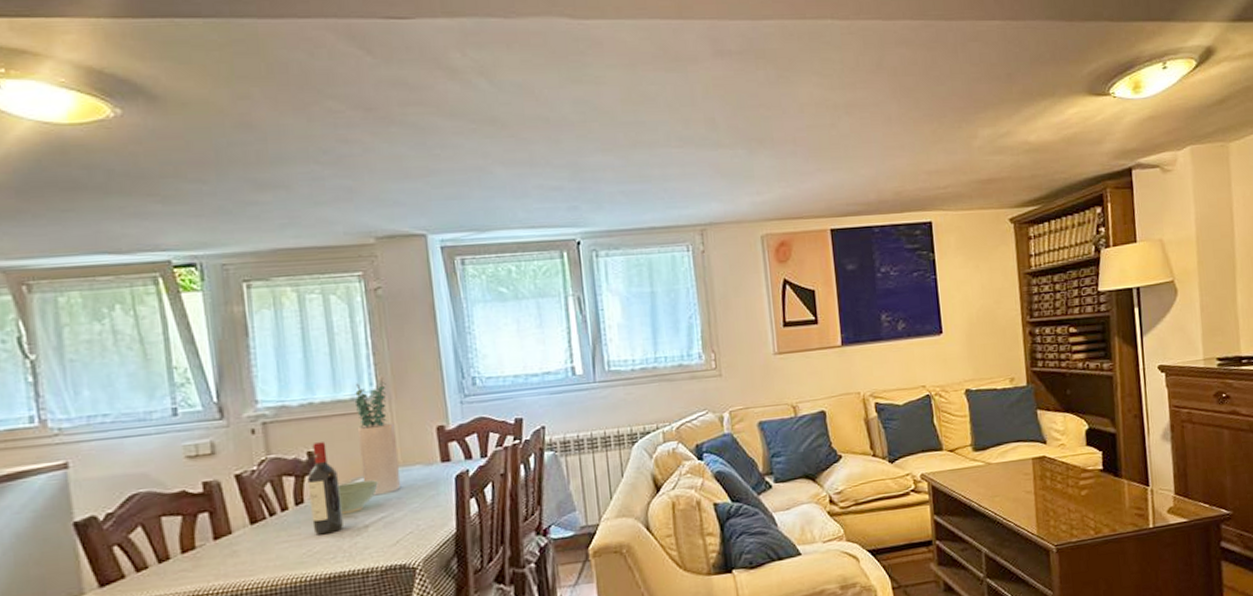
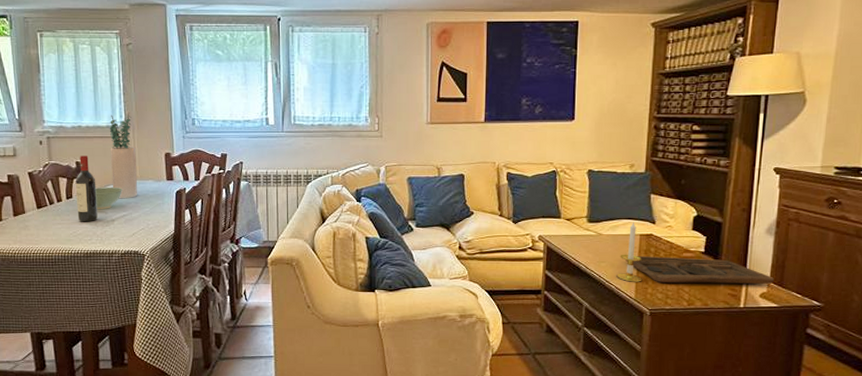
candle: none [1013,444,1042,516] -> present [616,222,642,282]
decorative tray: none [1021,475,1179,512] -> present [625,256,774,285]

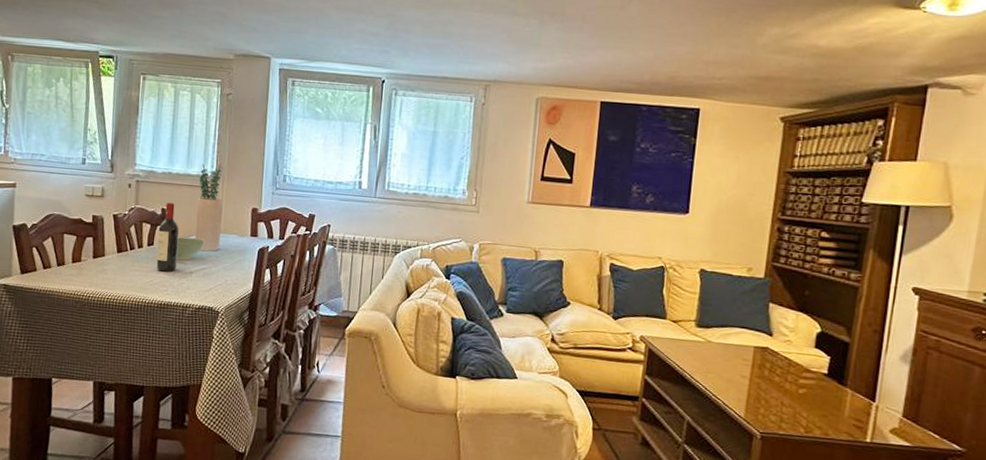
candle: present [616,222,642,282] -> none [725,331,755,400]
decorative tray: present [625,256,774,285] -> none [736,370,907,420]

